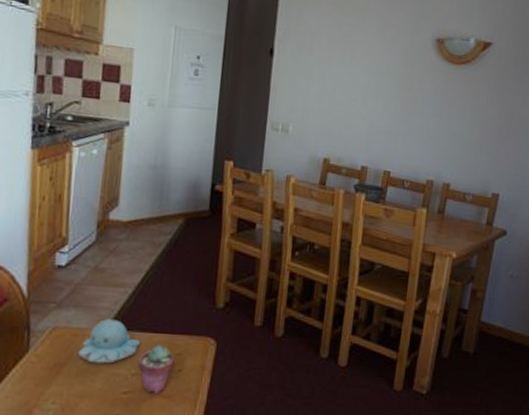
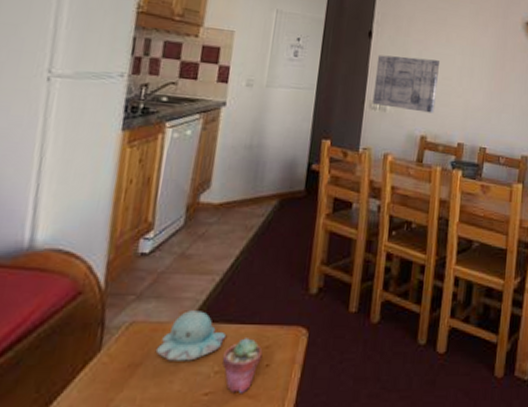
wall art: none [274,74,343,135] -> present [372,54,439,113]

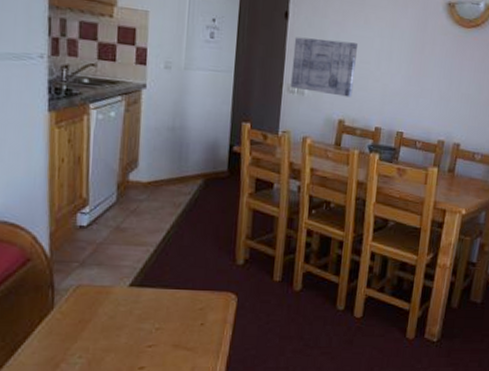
candle: present [155,309,227,361] -> none [102,275,164,319]
potted succulent: present [222,338,263,393] -> none [161,301,197,346]

